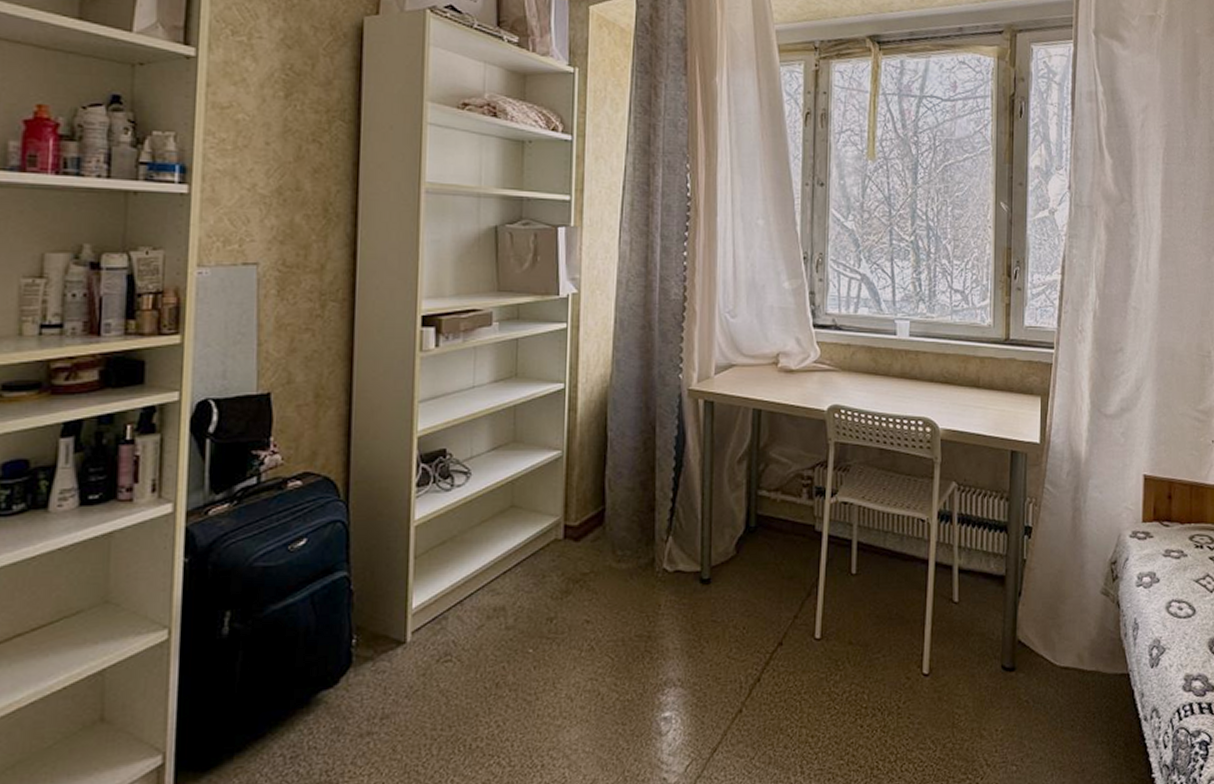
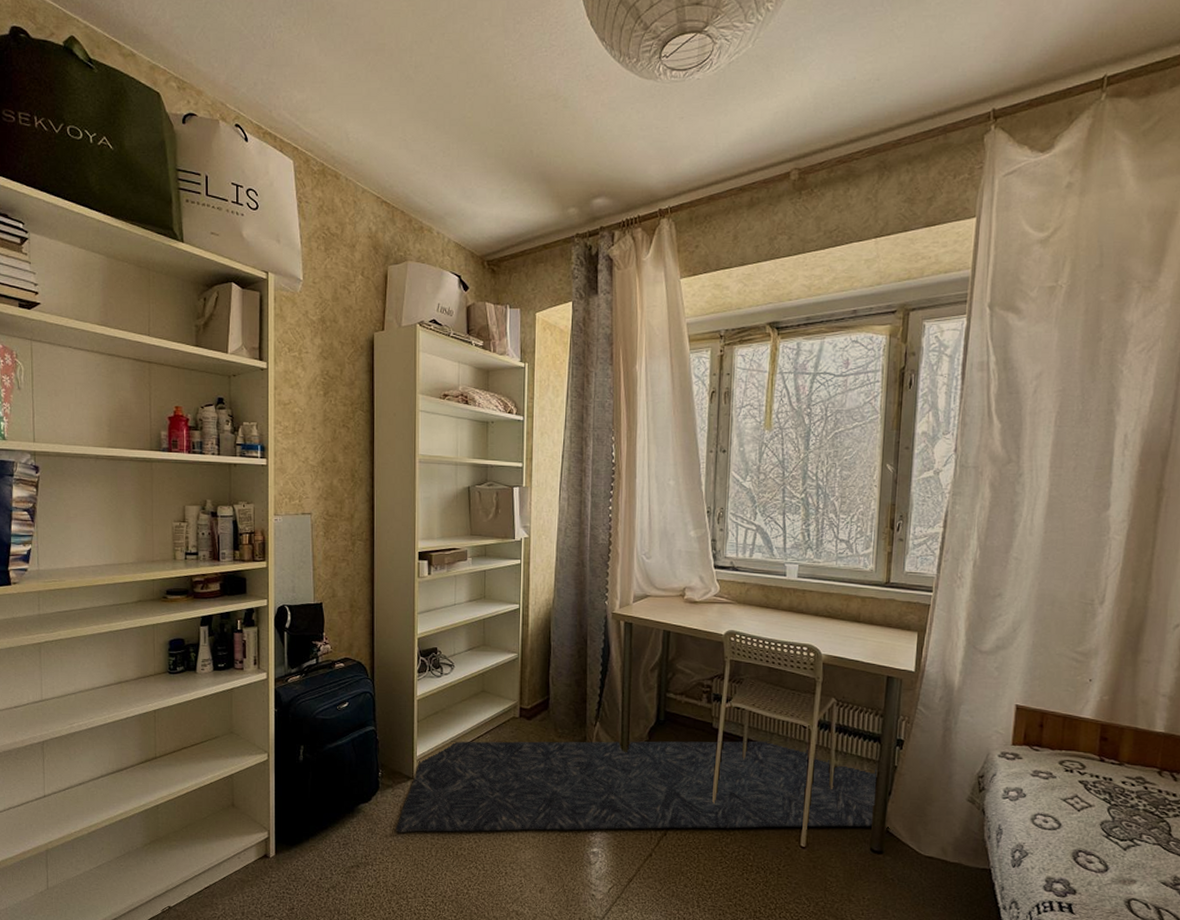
rug: none [376,542,1006,727] -> present [395,741,878,833]

